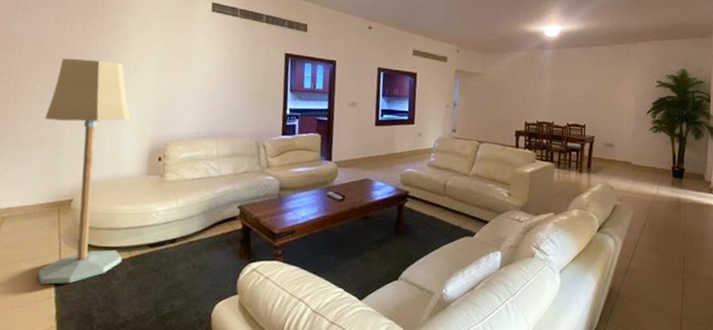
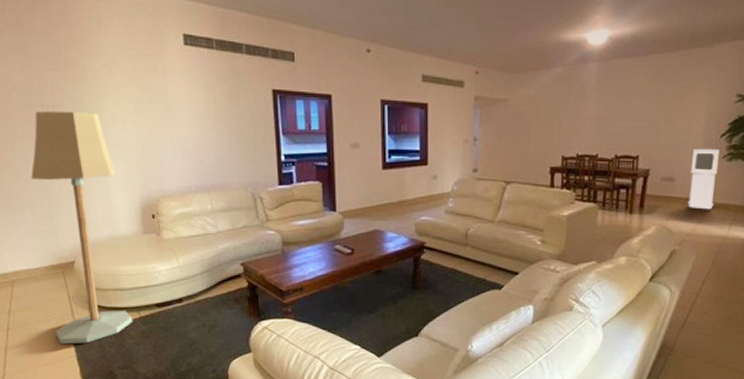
air purifier: none [625,122,647,172] -> present [687,149,719,210]

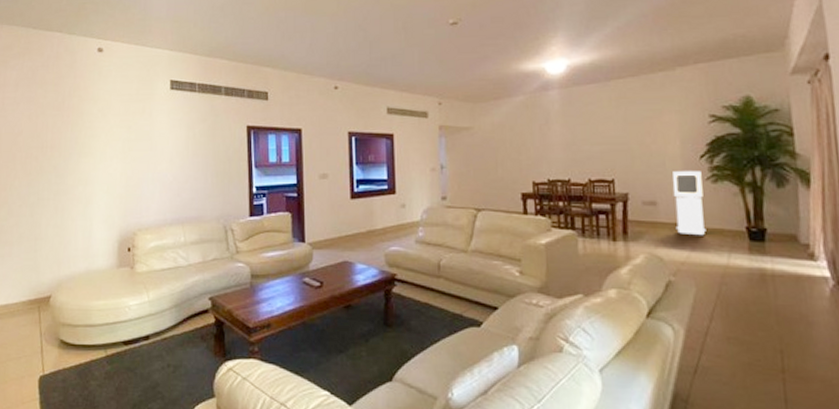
floor lamp: present [31,110,133,344] -> none [23,151,100,386]

